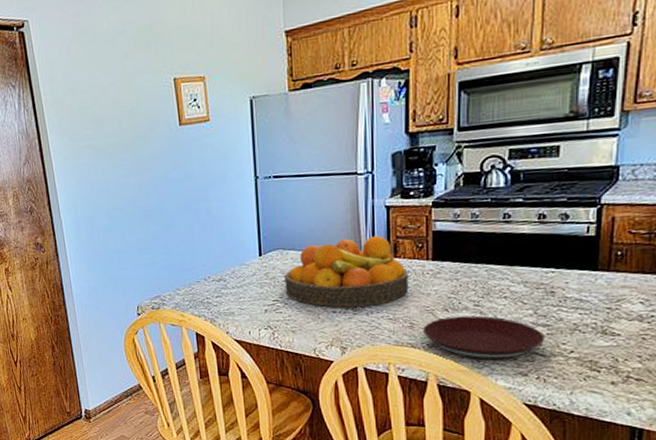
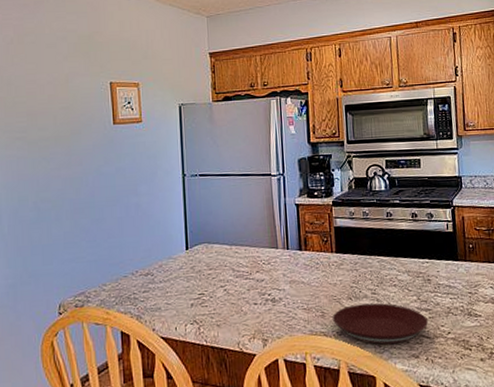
fruit bowl: present [284,235,409,307] -> none [209,230,319,299]

